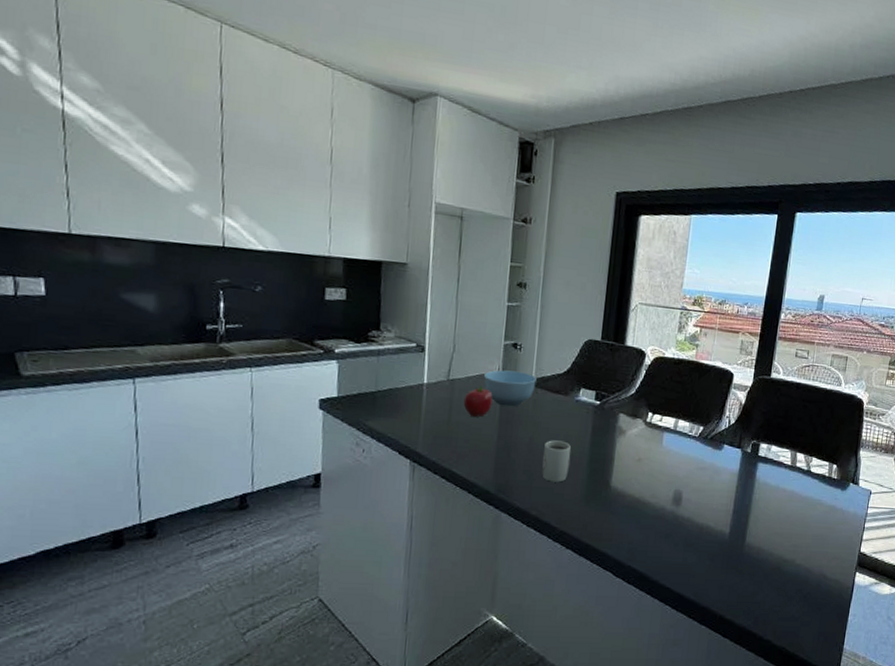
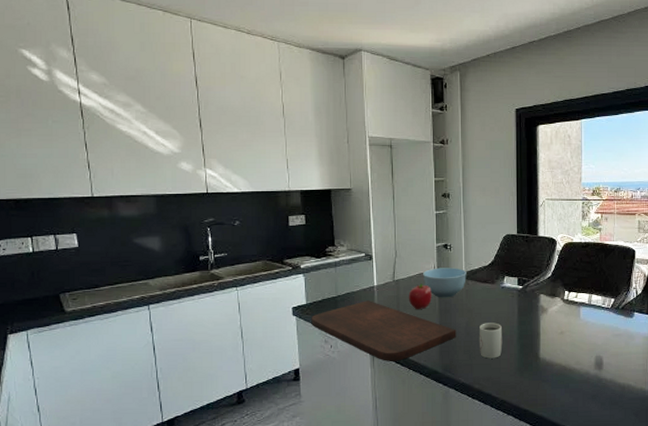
cutting board: none [341,400,517,475] -> present [311,301,456,361]

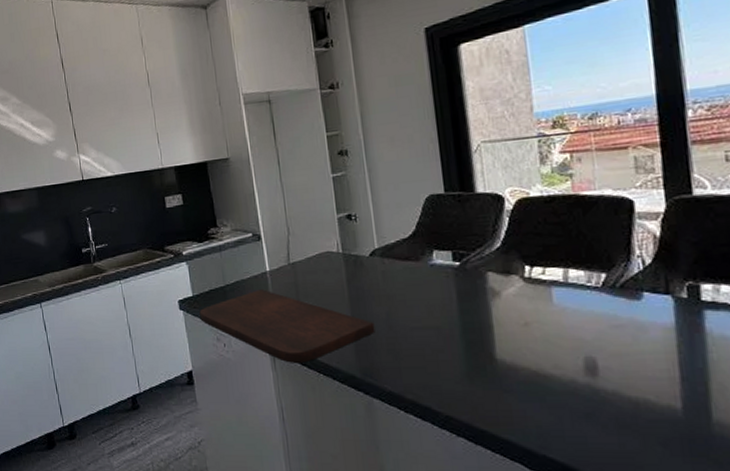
fruit: present [408,283,432,310] -> none [308,265,338,299]
bowl: present [422,267,467,298] -> none [323,243,381,283]
mug: present [478,323,503,359] -> none [404,312,440,360]

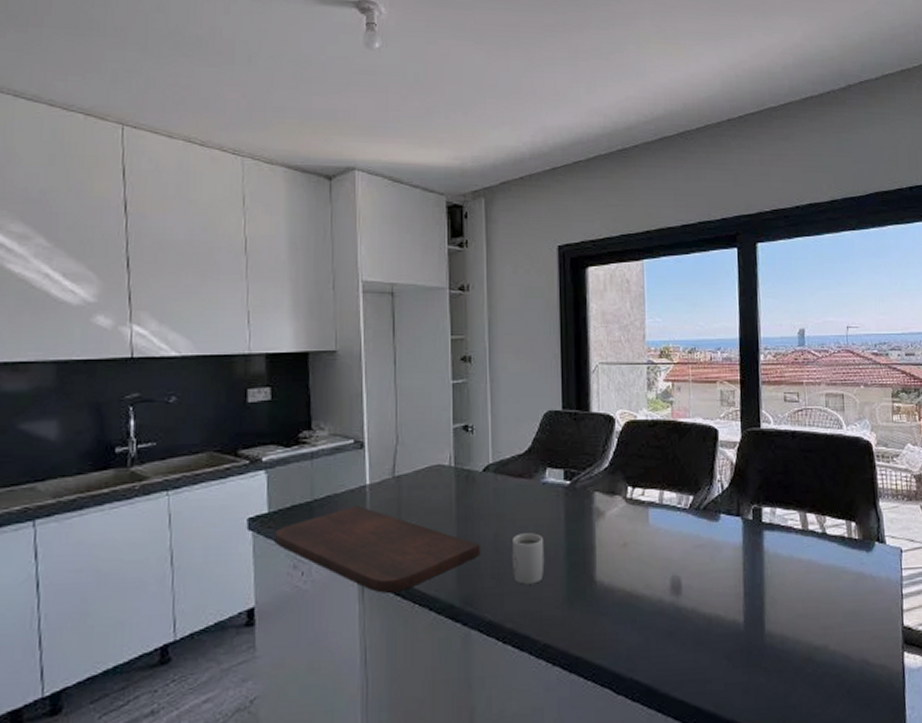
mug: none [404,312,440,360] -> present [511,533,545,585]

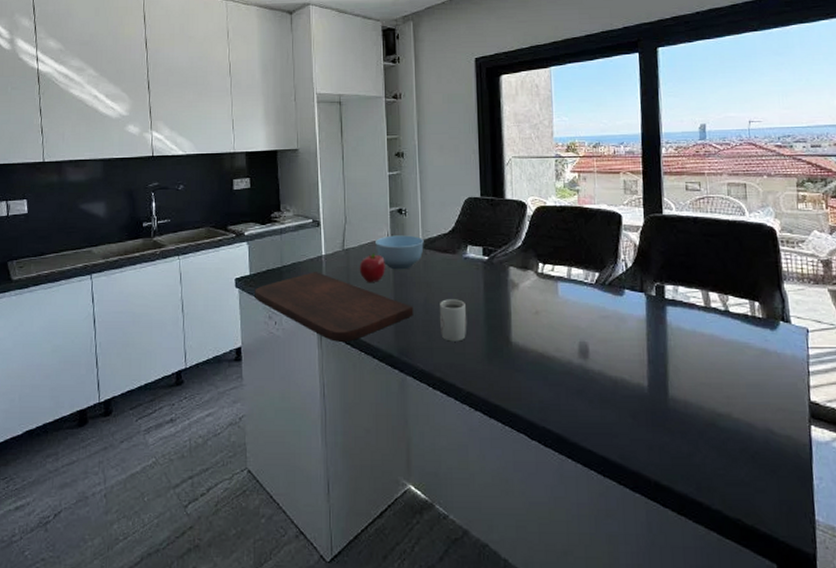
fruit: none [413,480,446,518] -> present [359,253,385,283]
bowl: none [433,457,494,500] -> present [374,235,424,270]

